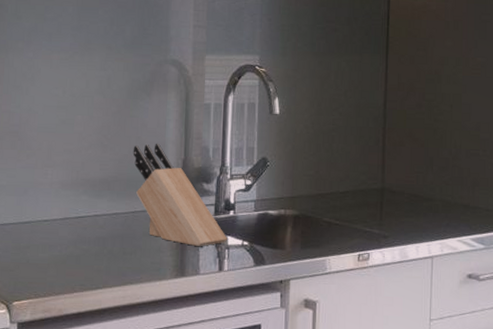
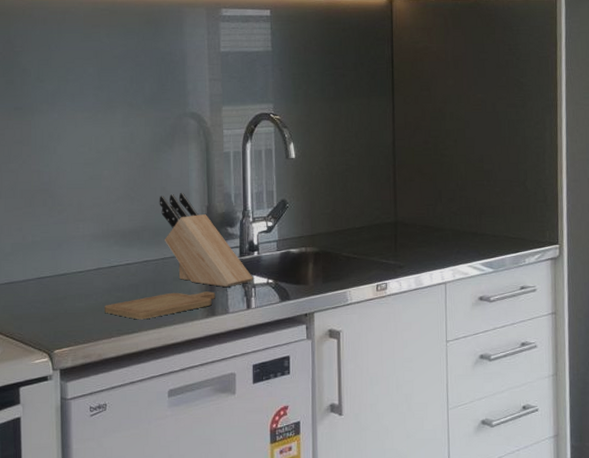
chopping board: none [67,248,186,276] -> present [104,291,215,320]

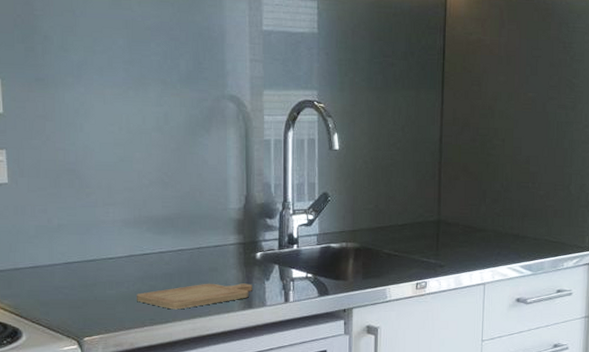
knife block: present [159,192,253,287] -> none [194,179,292,279]

